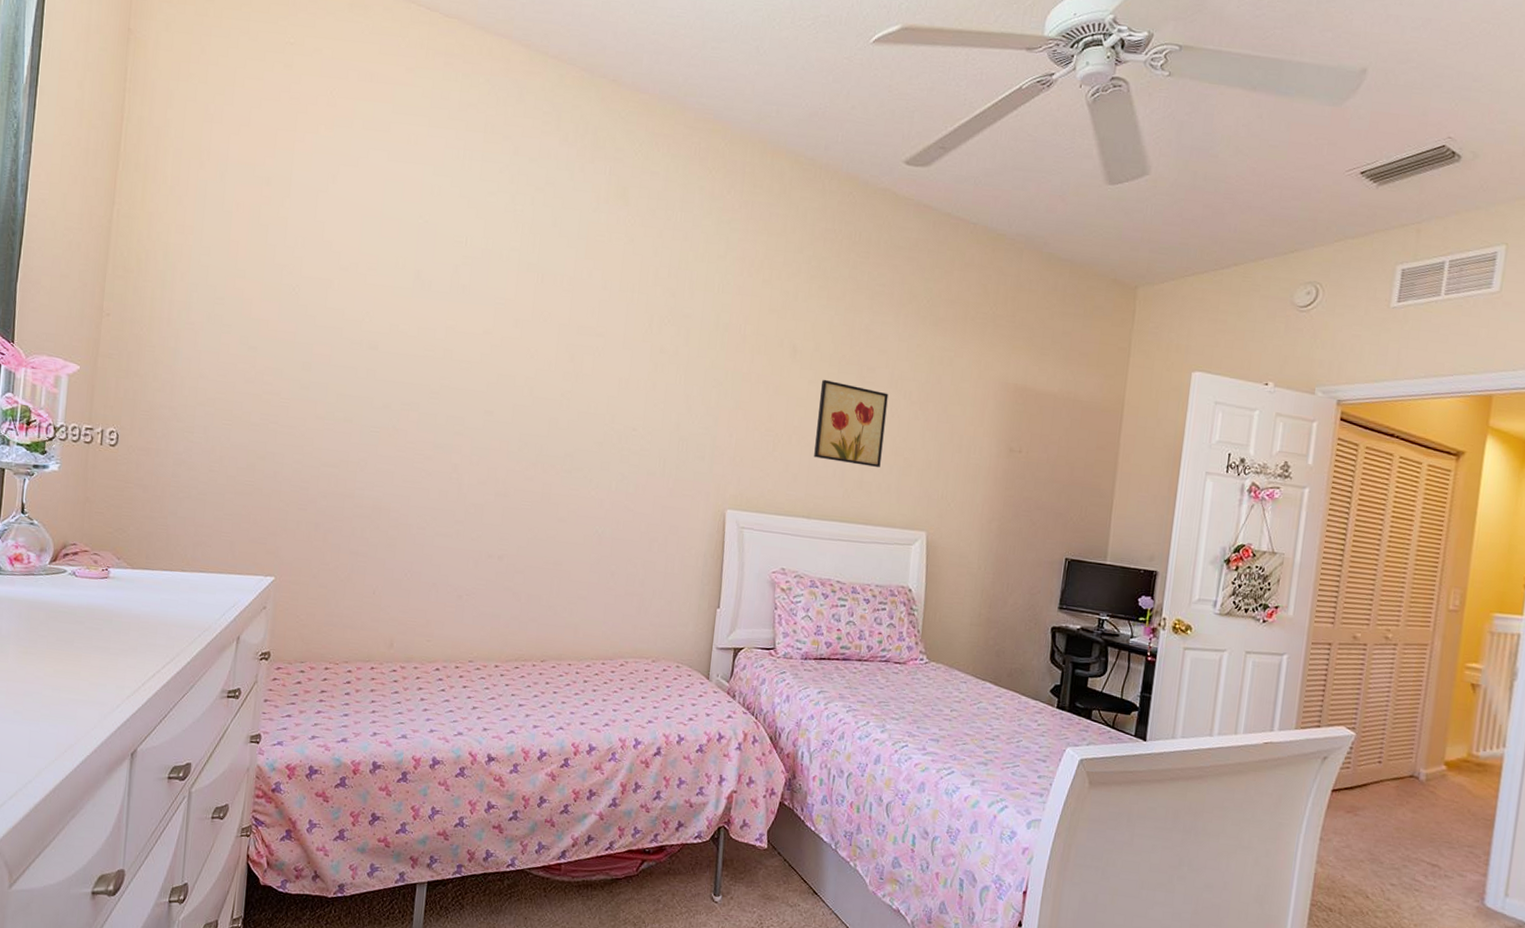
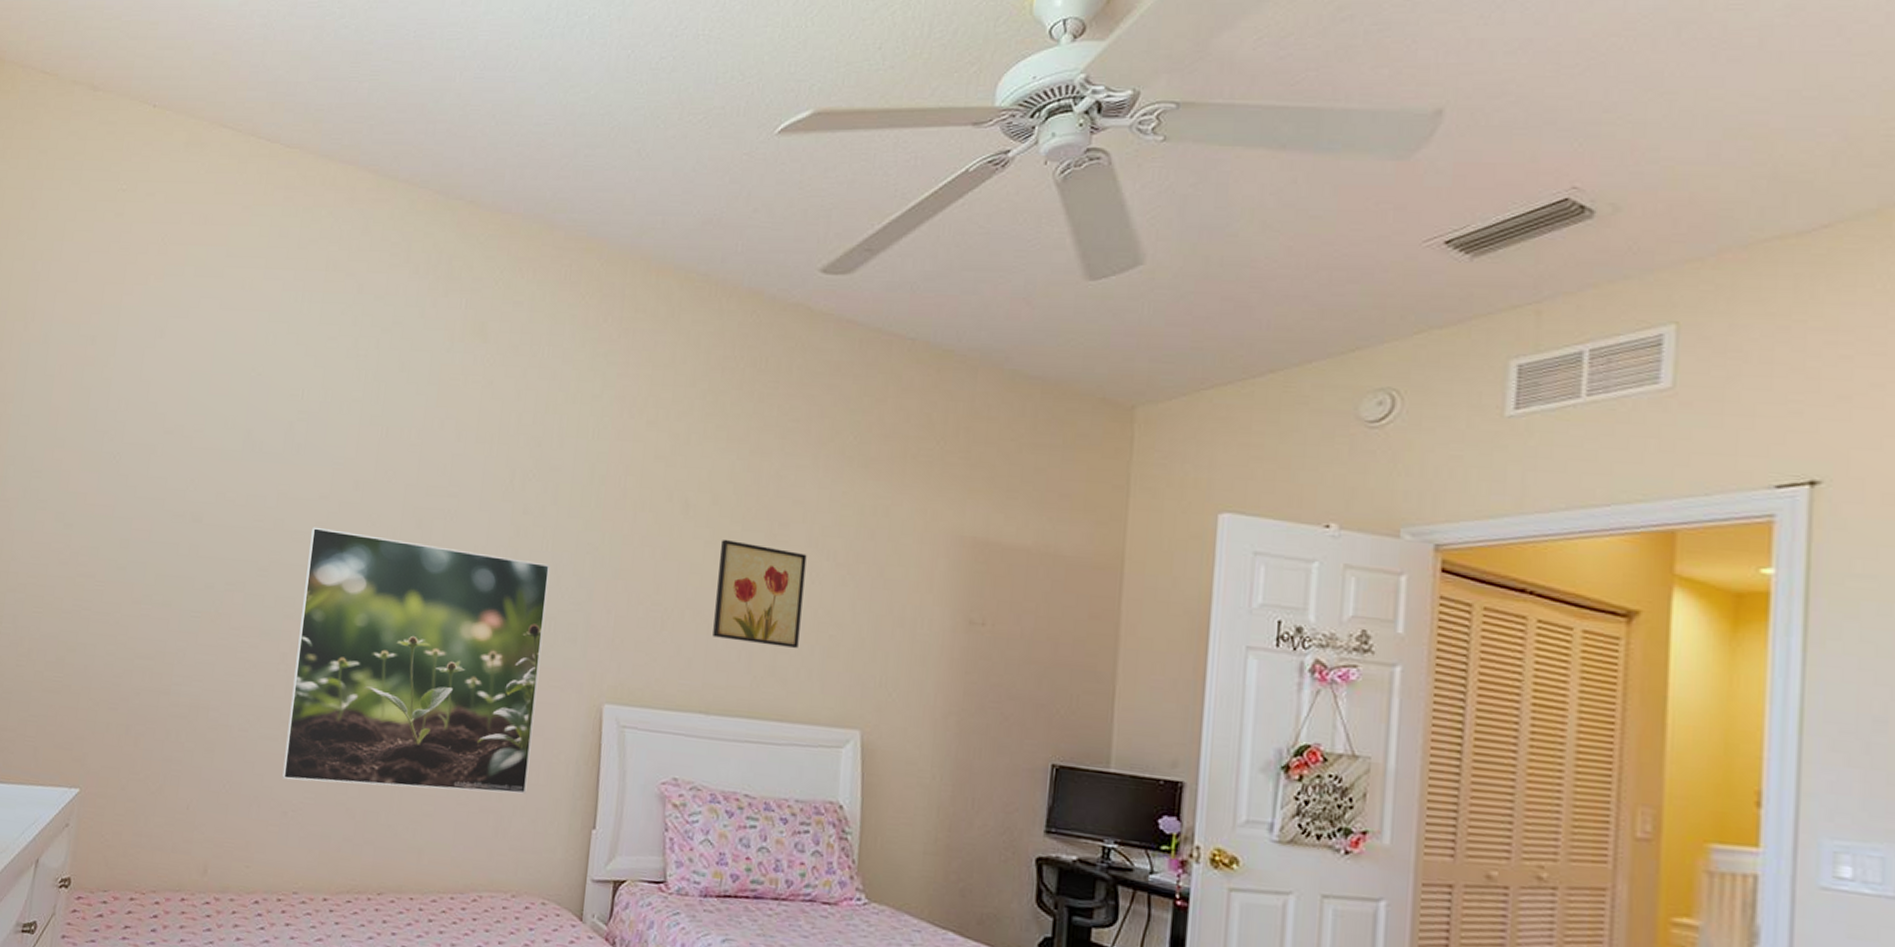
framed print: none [457,357,683,581] -> present [282,527,551,794]

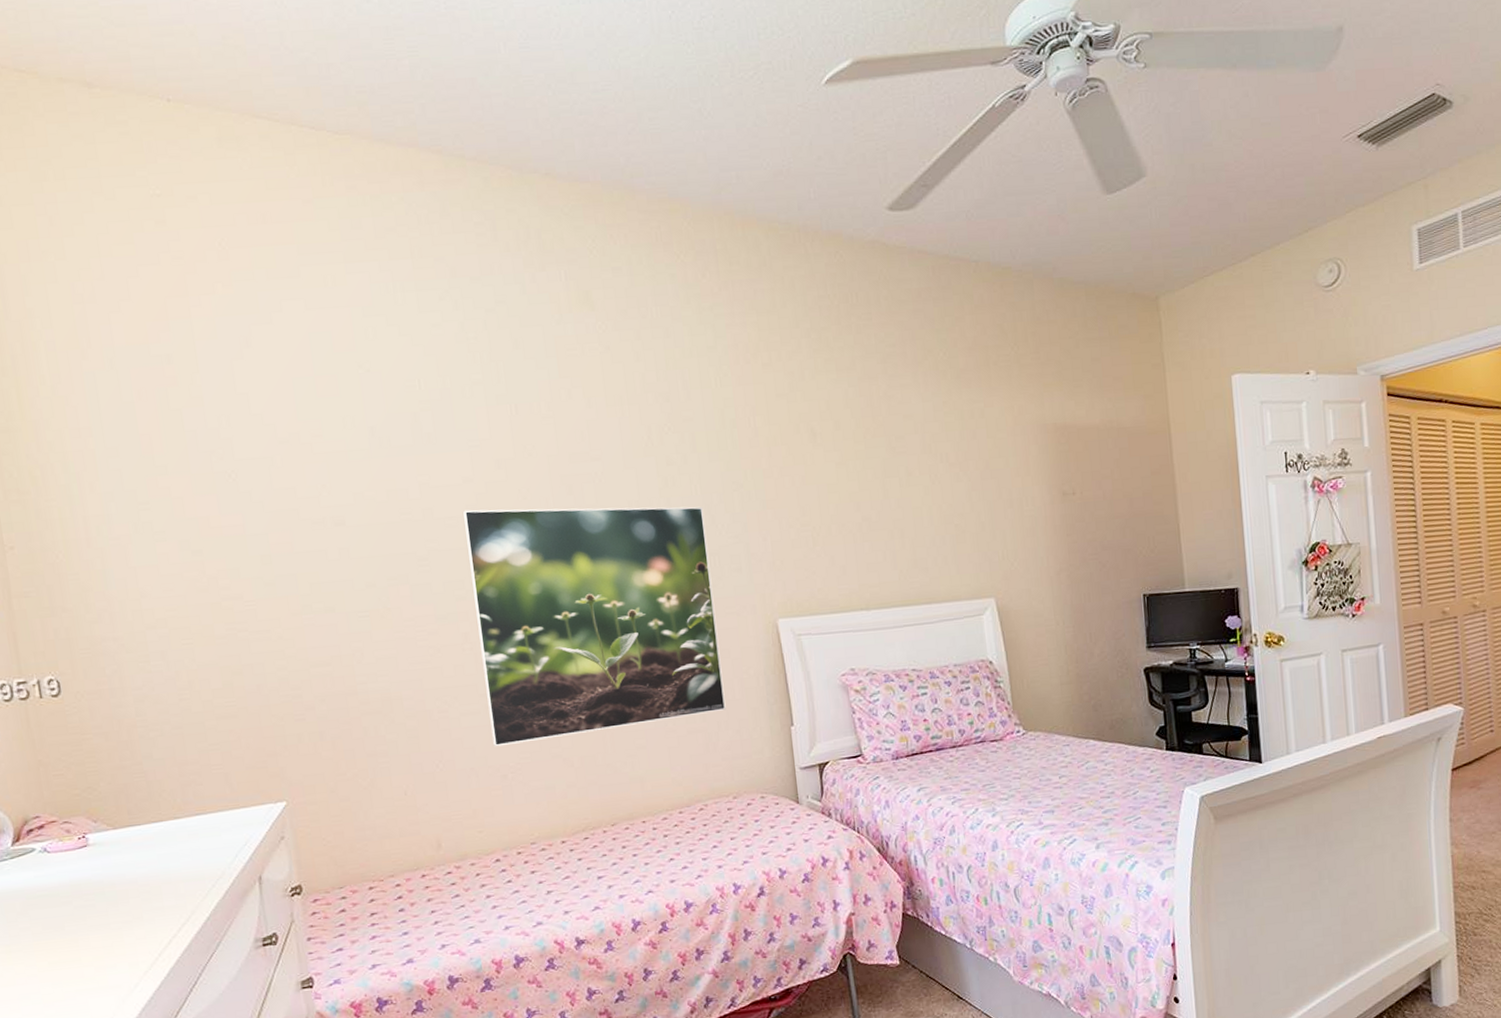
wall art: present [712,539,807,648] -> none [850,458,932,544]

